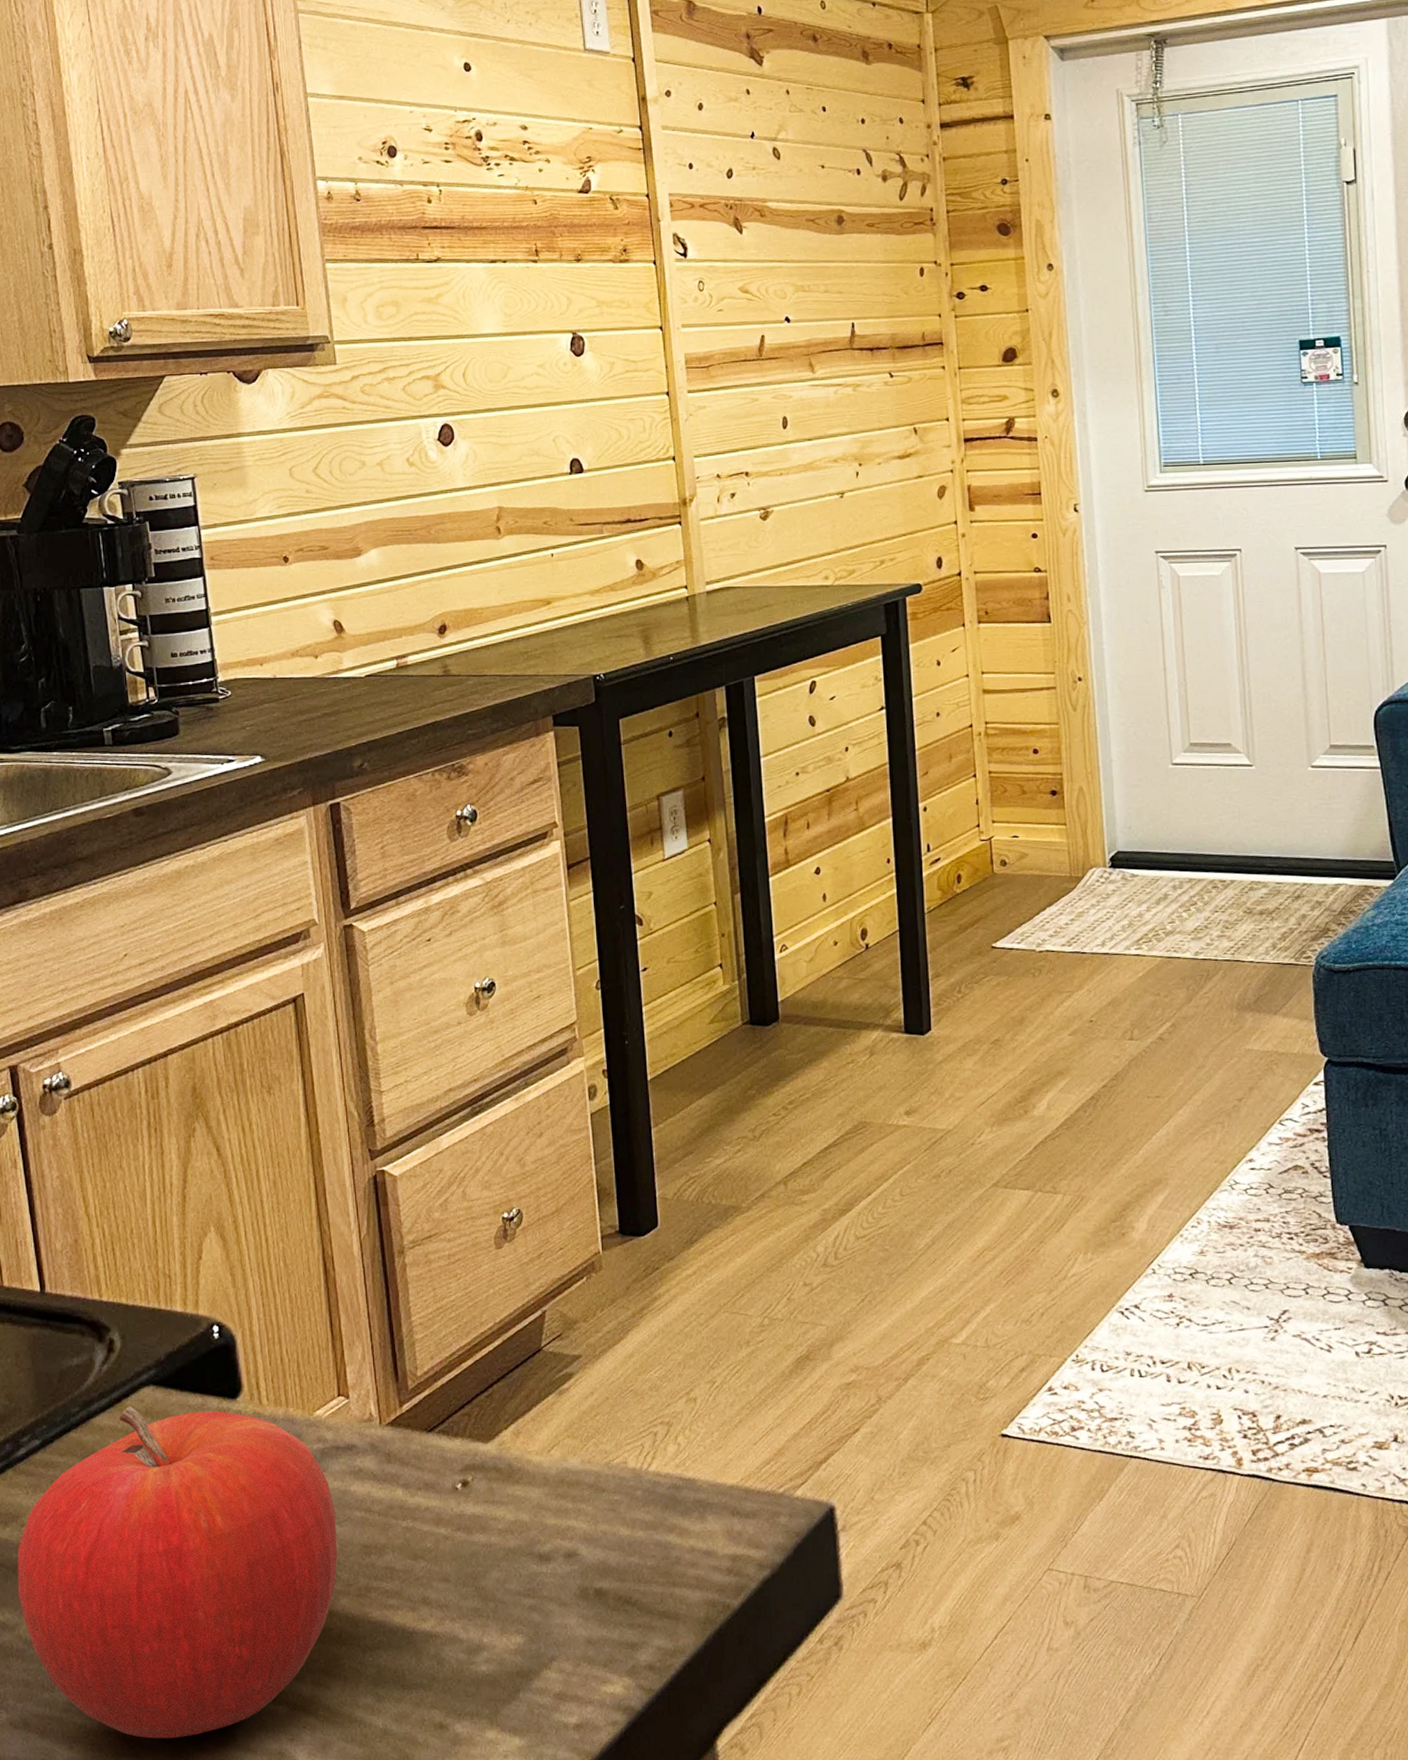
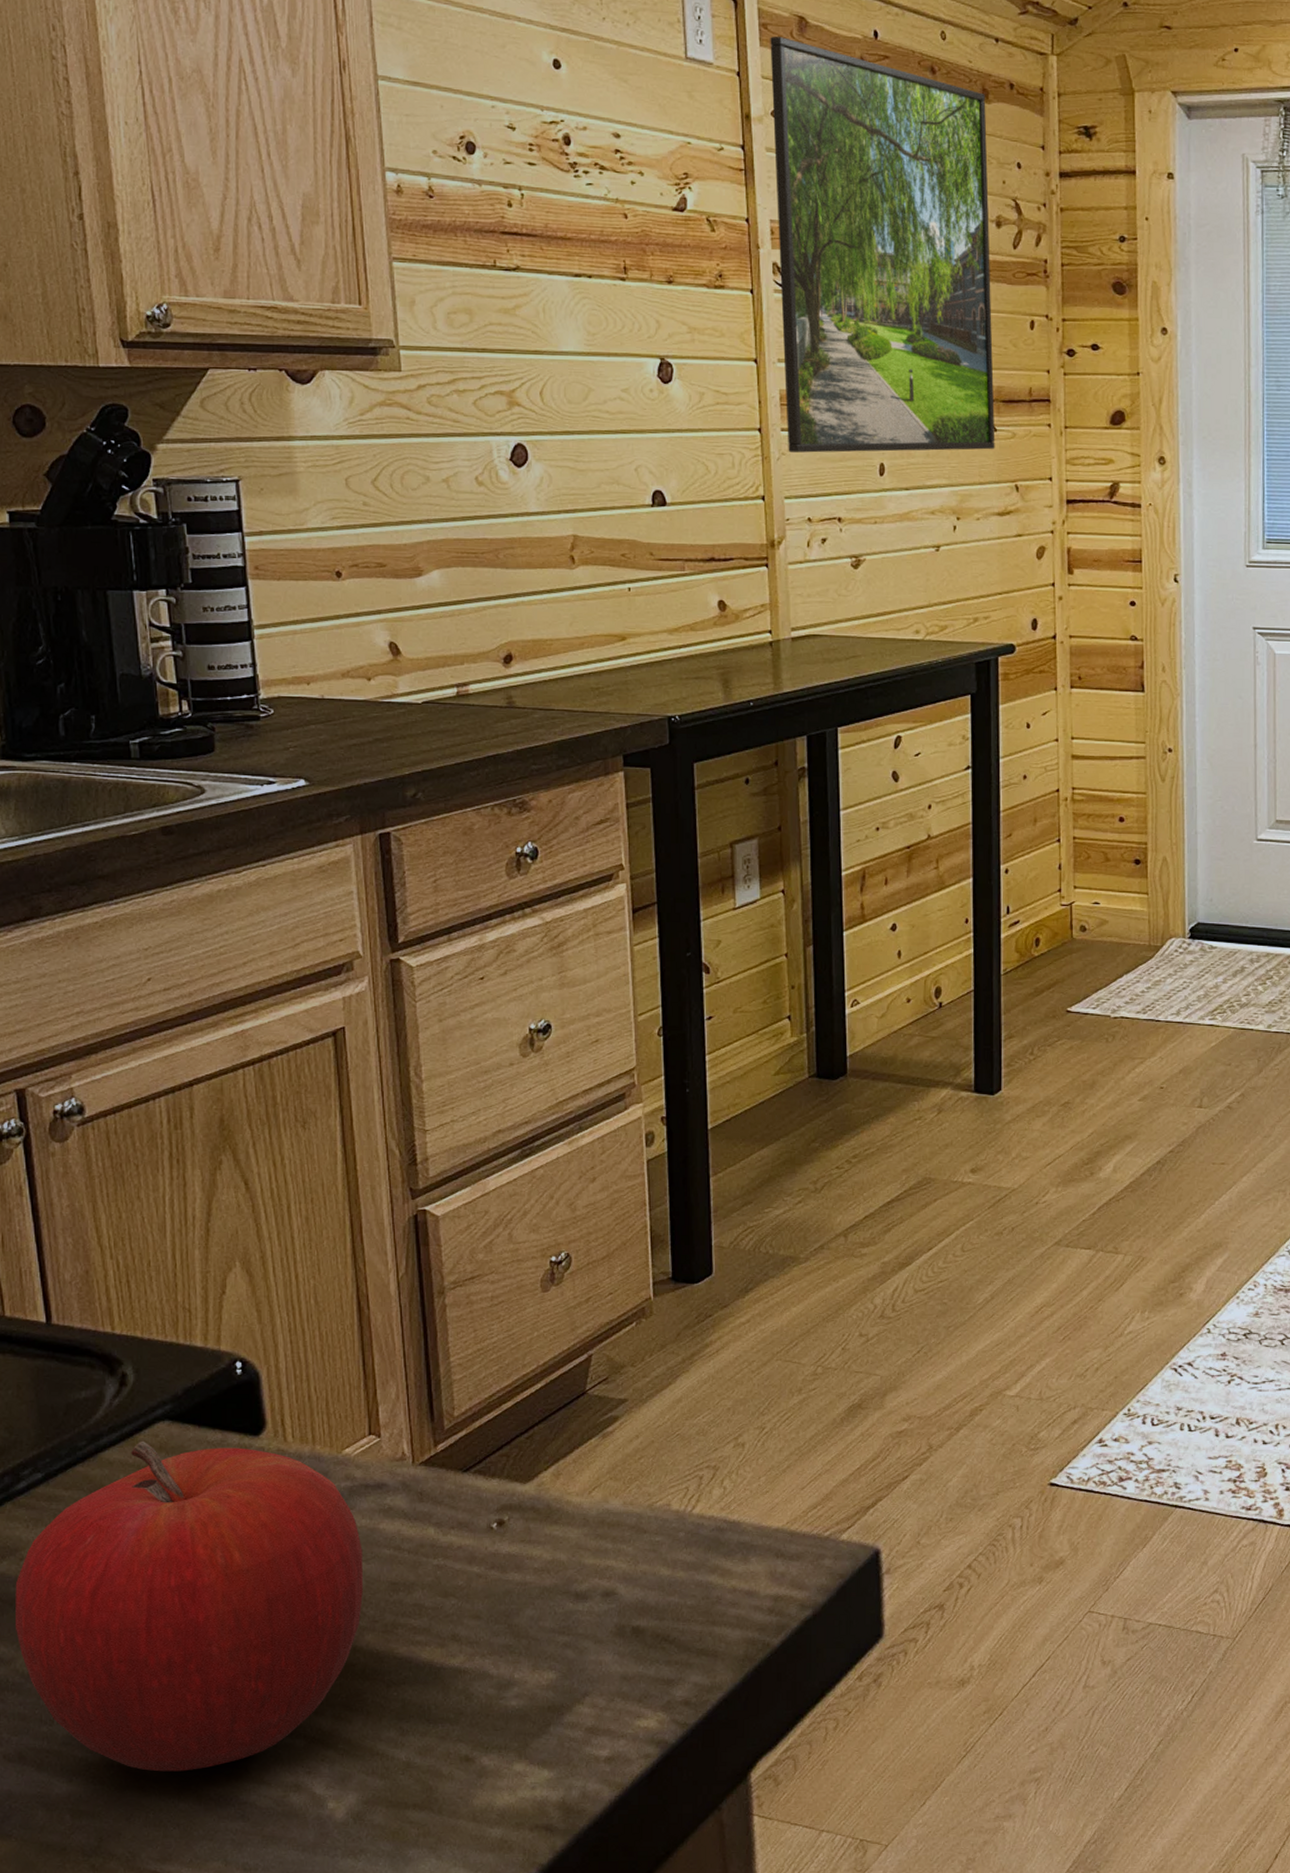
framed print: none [661,20,892,413] -> present [770,35,995,453]

